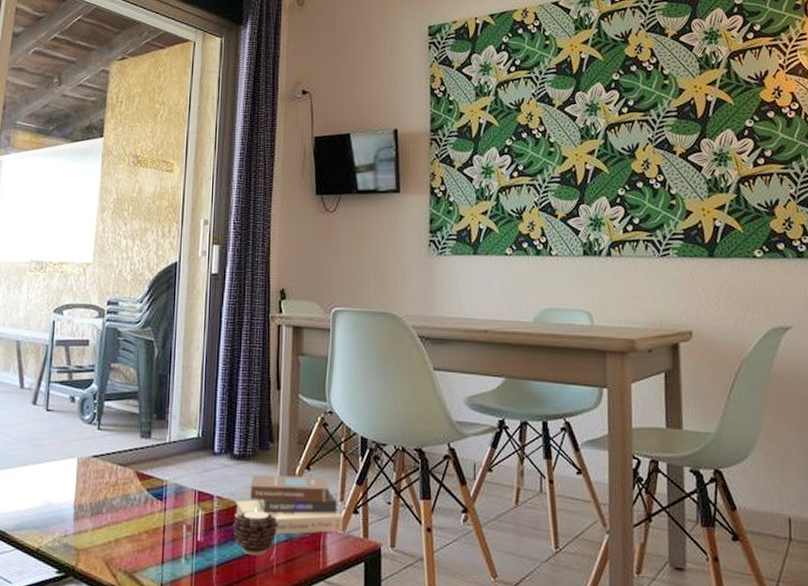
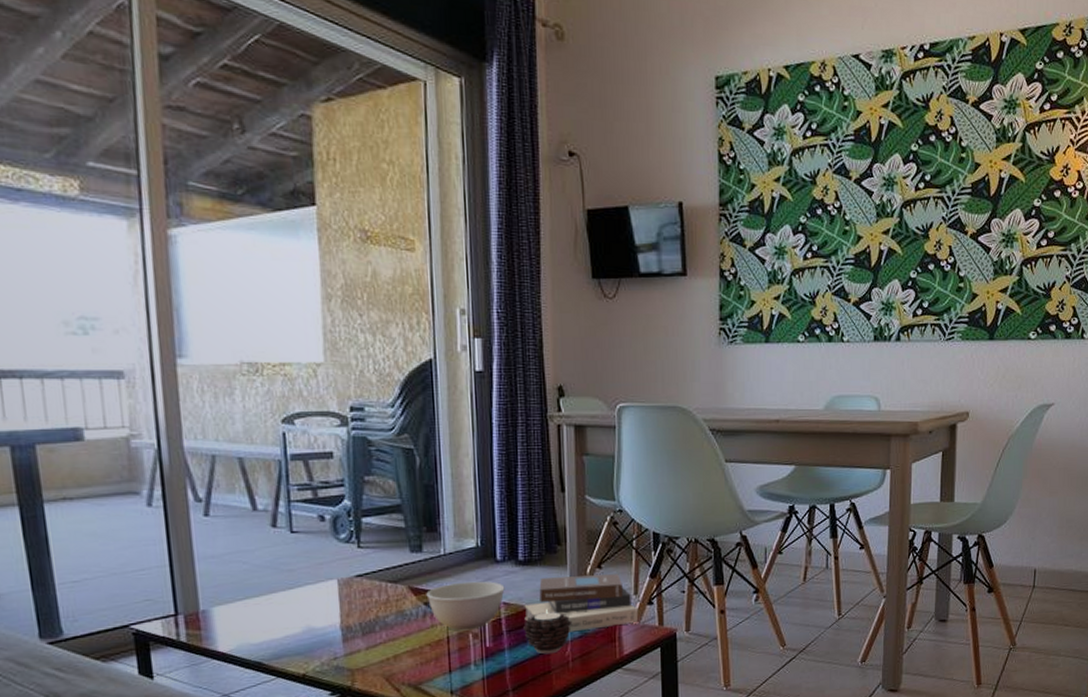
soup bowl: none [149,471,220,522] -> present [426,581,505,631]

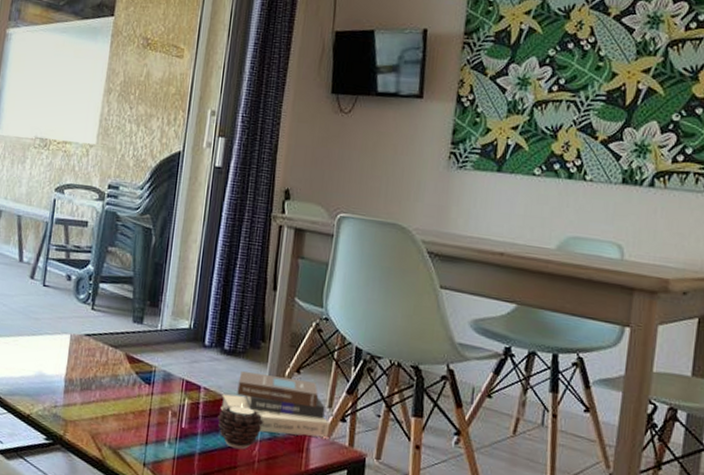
soup bowl: present [426,581,505,631] -> none [139,358,208,408]

